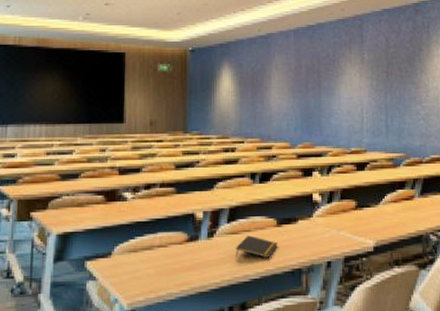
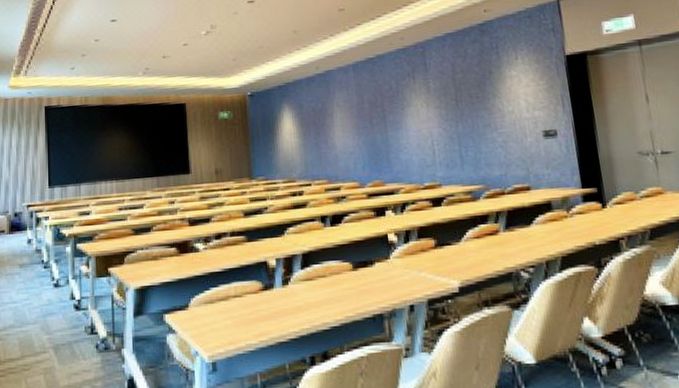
notepad: present [236,235,278,258] -> none [312,281,356,305]

